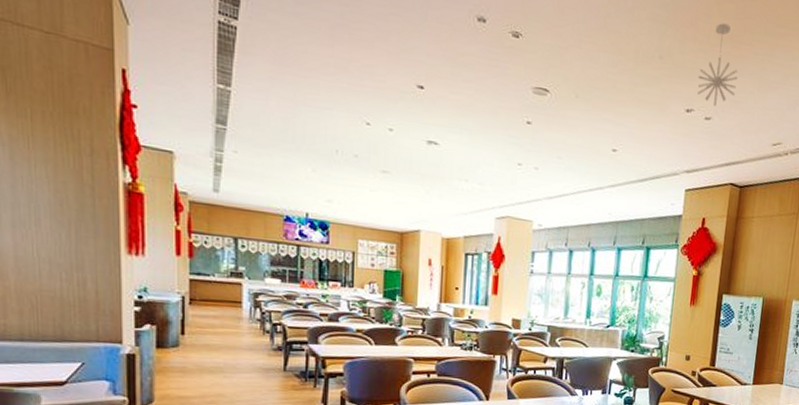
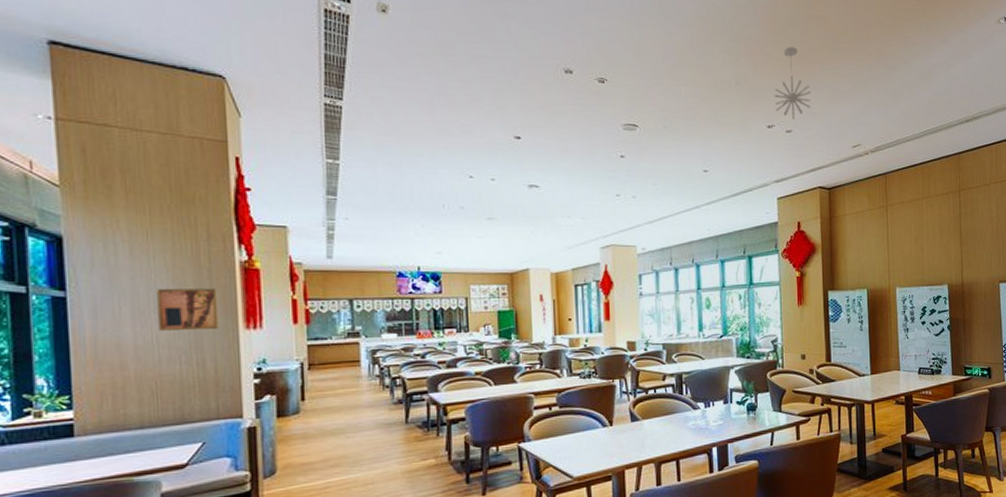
wall art: none [37,199,100,251] -> present [156,288,219,332]

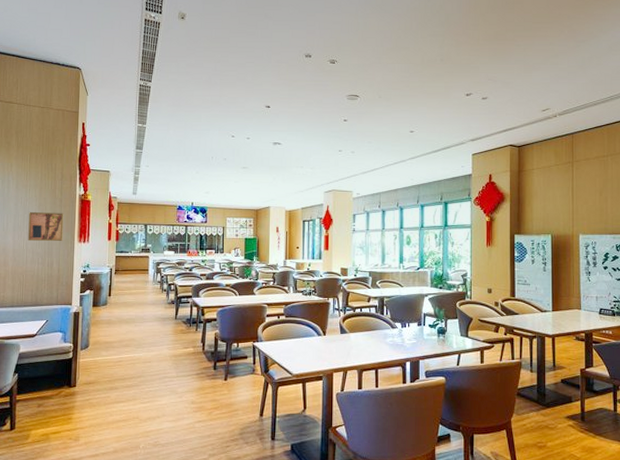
pendant light: present [774,47,811,119] -> none [473,28,506,88]

